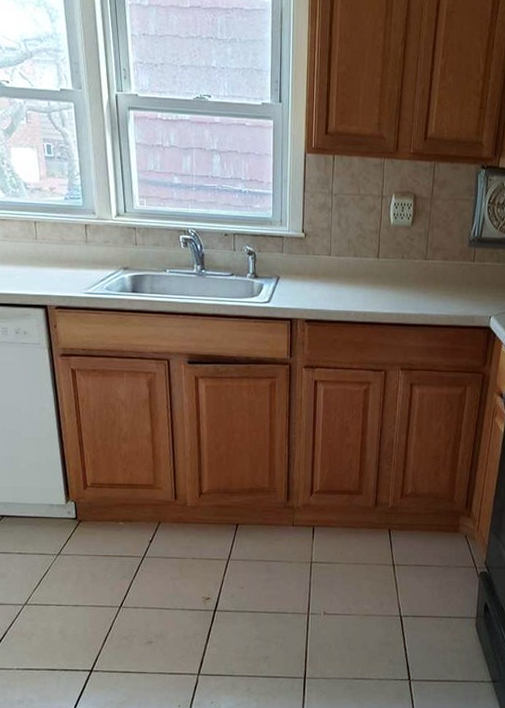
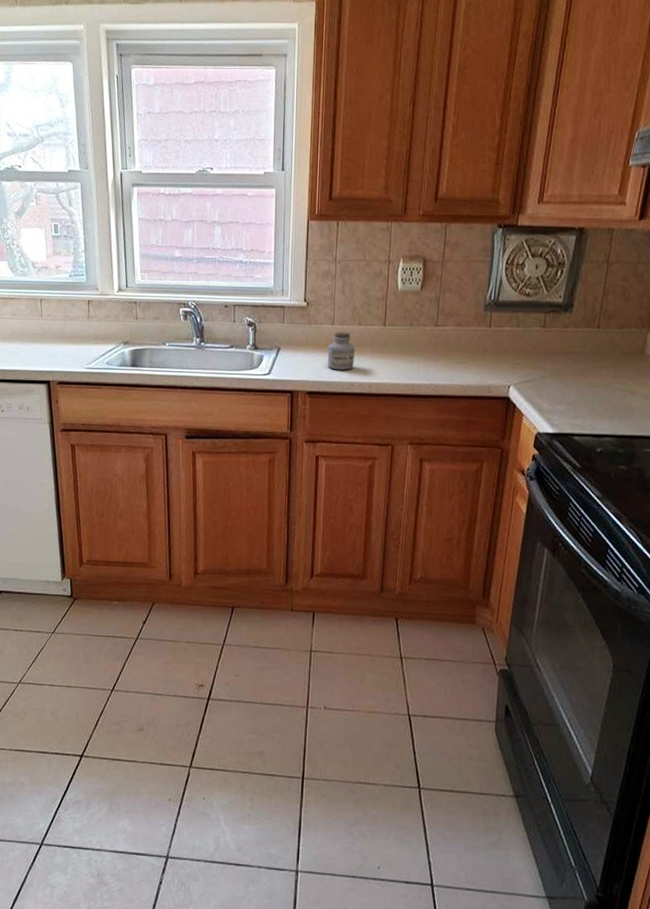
jar: none [324,262,350,300] -> present [327,332,354,370]

